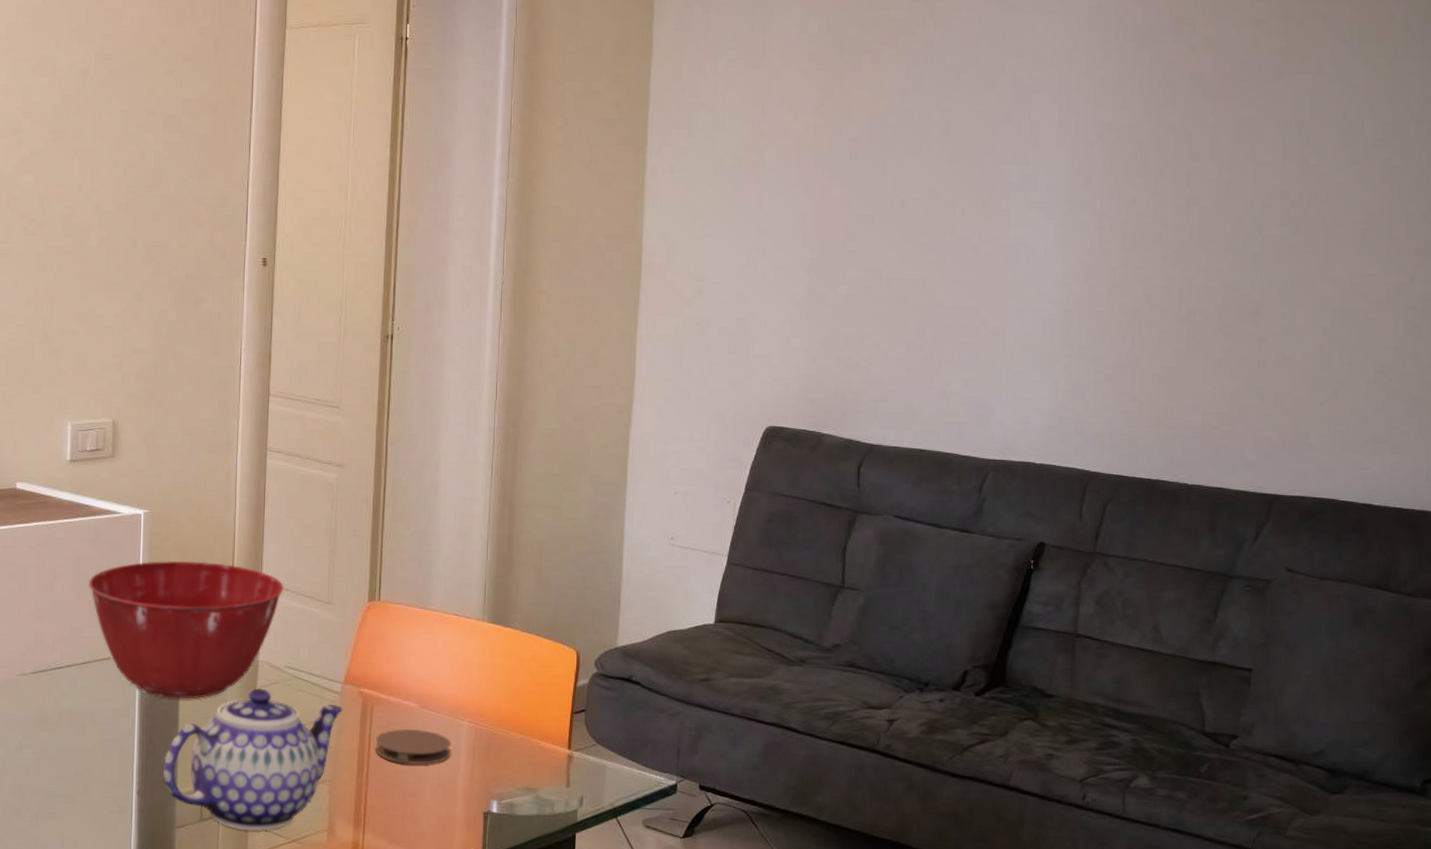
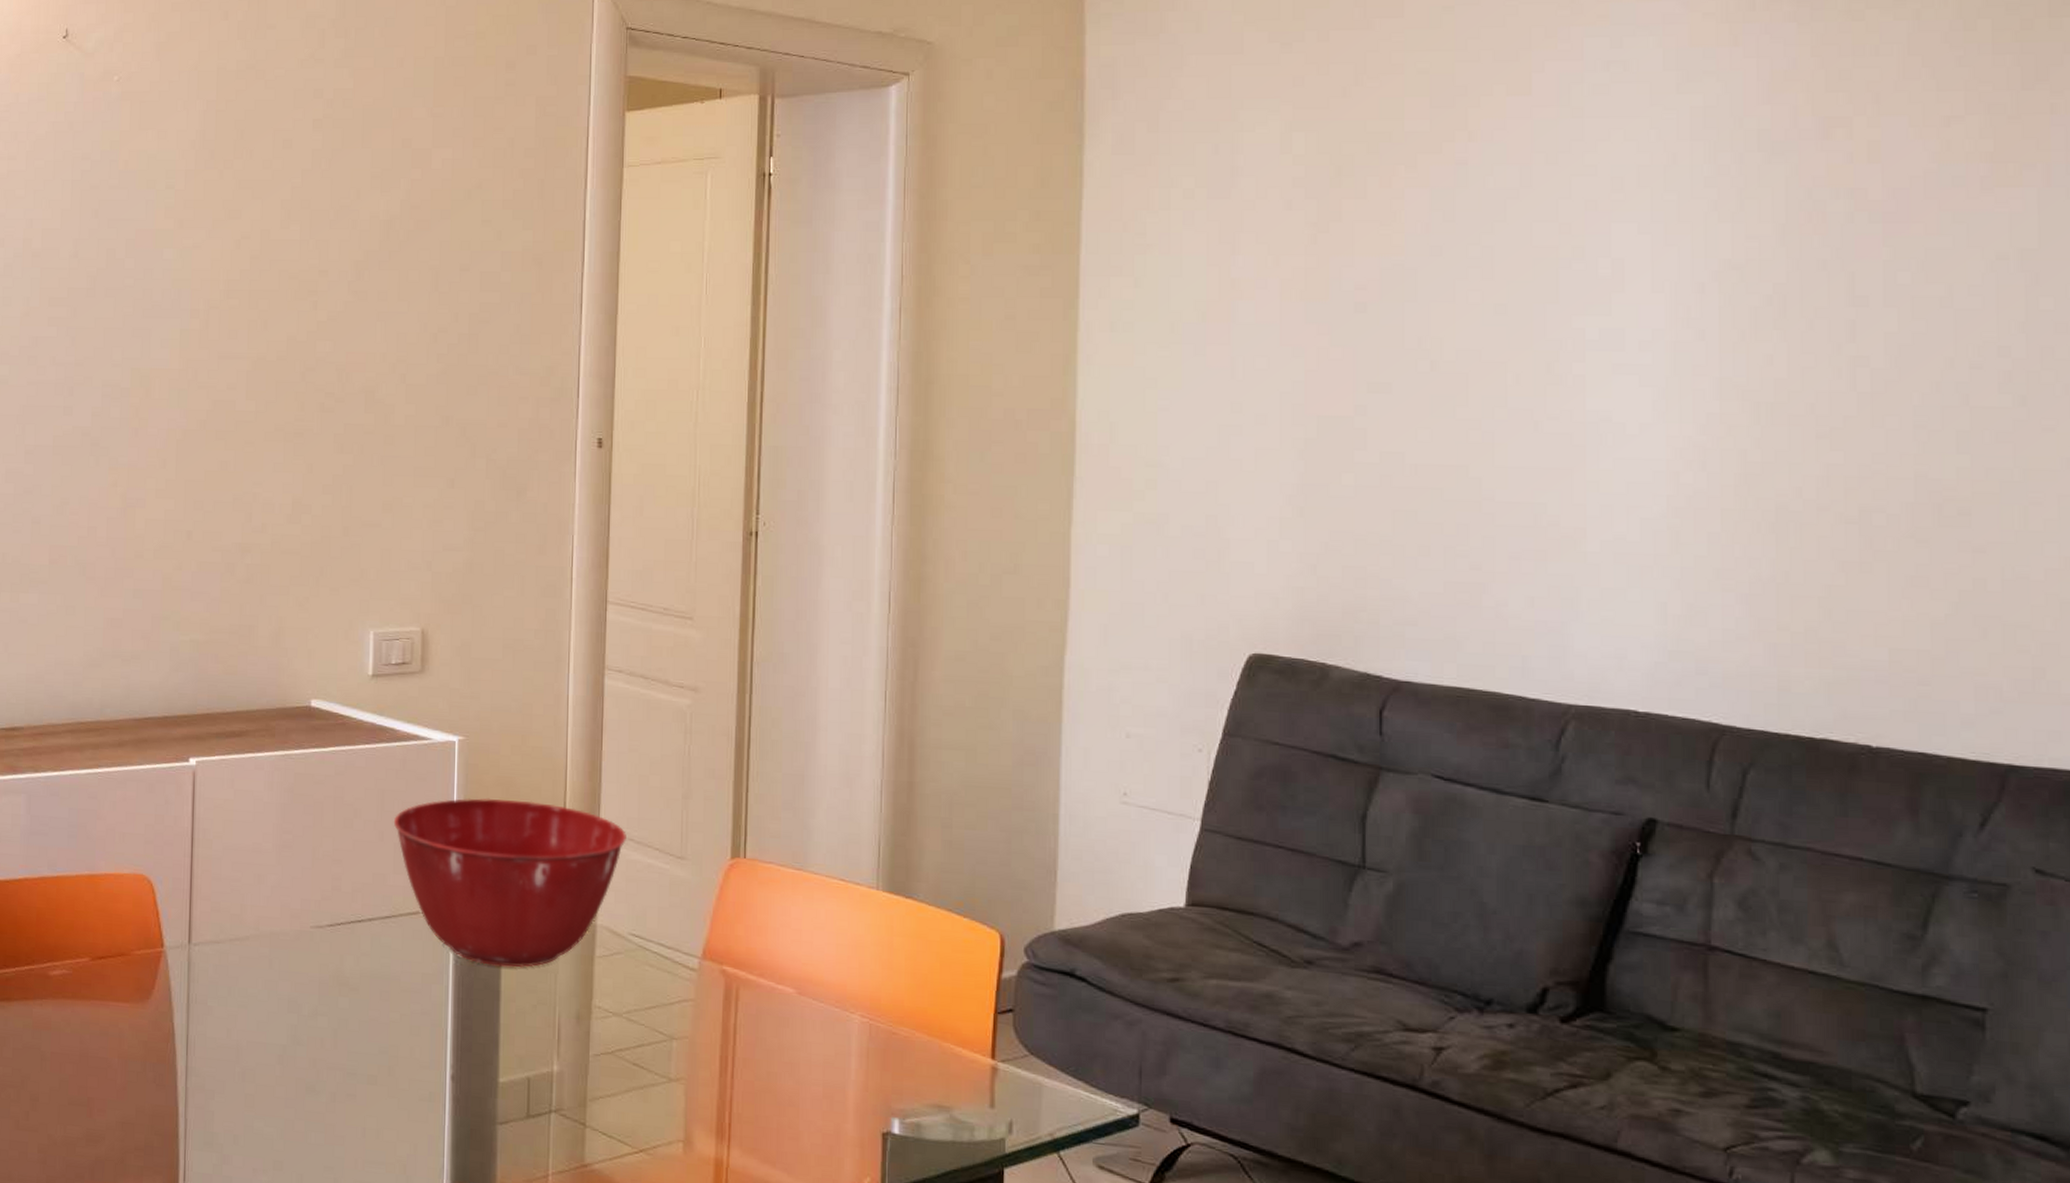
teapot: present [162,688,344,831] -> none [481,958,702,1136]
coaster: present [375,729,451,765] -> none [741,1019,839,1067]

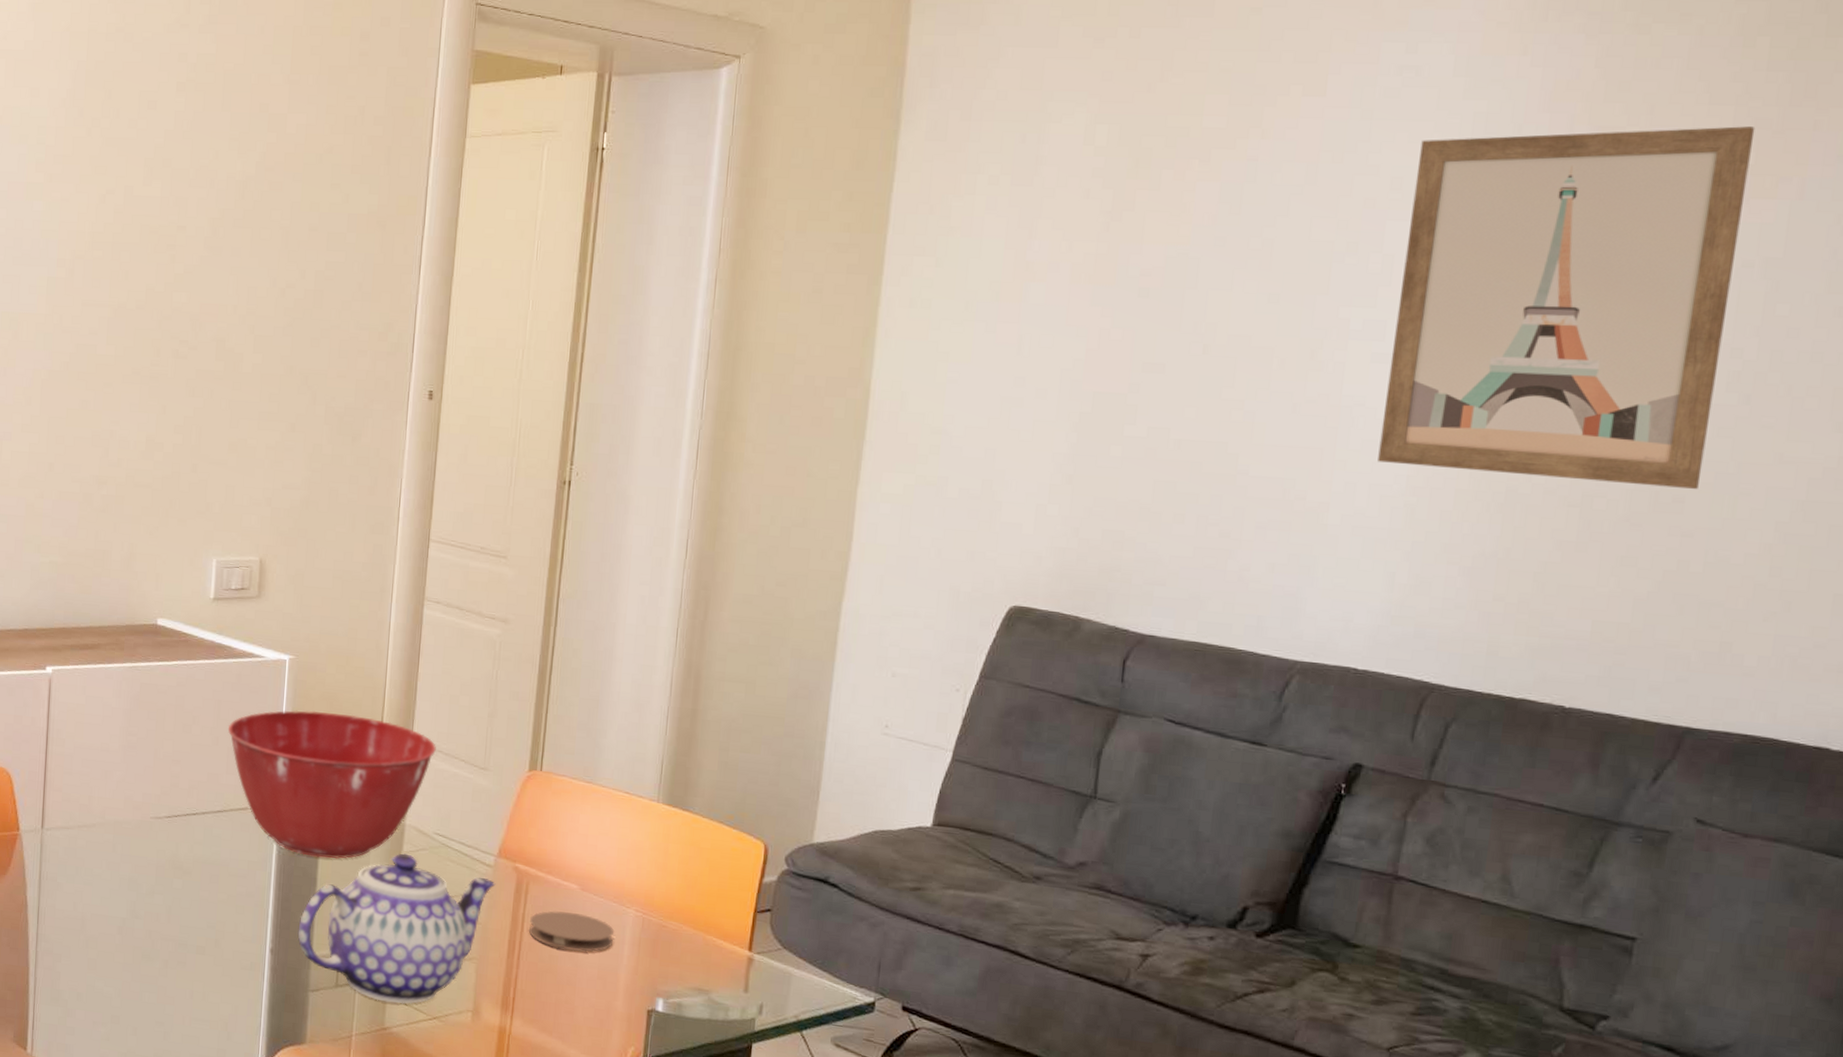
teapot: none [481,958,702,1136] -> present [298,853,496,1004]
coaster: none [741,1019,839,1067] -> present [528,911,615,952]
wall art: none [1632,112,1990,500] -> present [1378,126,1755,489]

